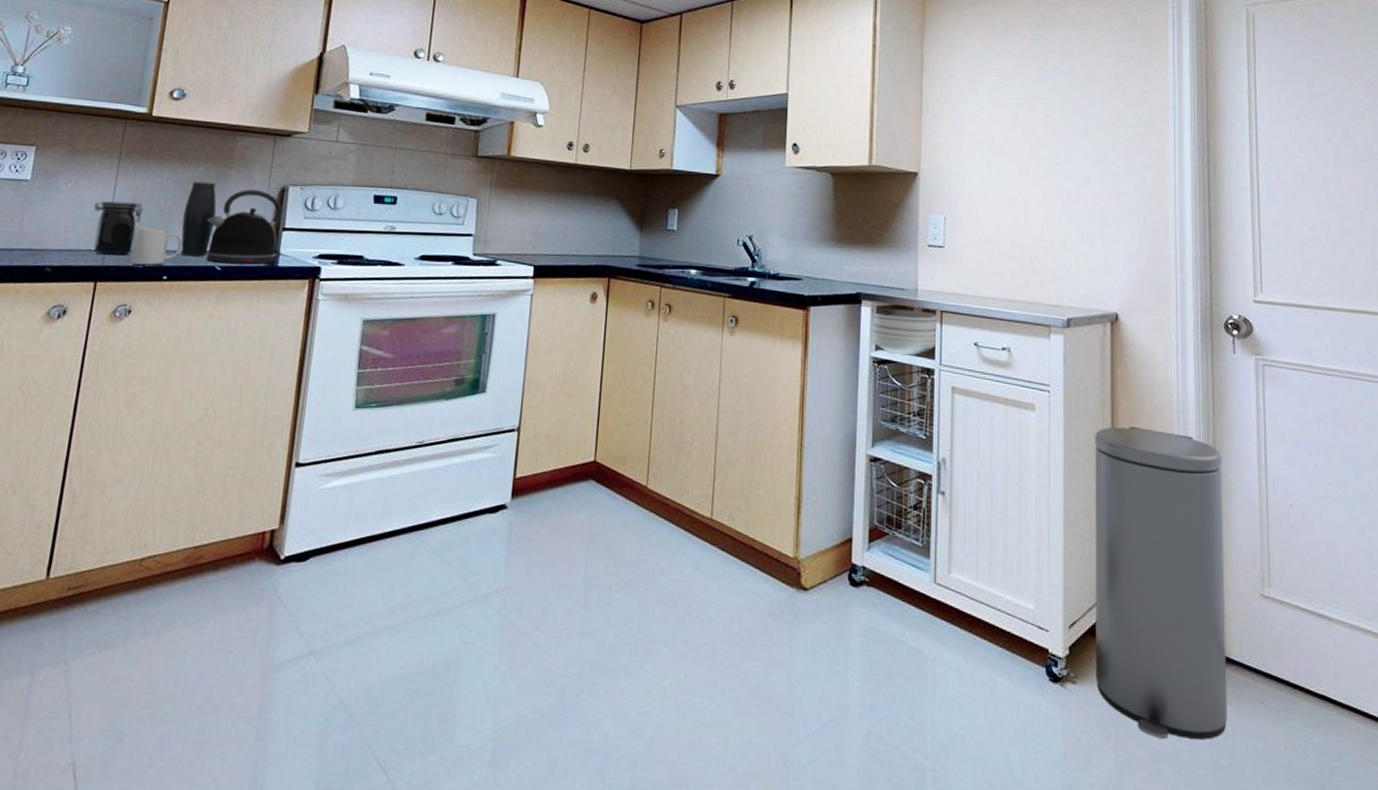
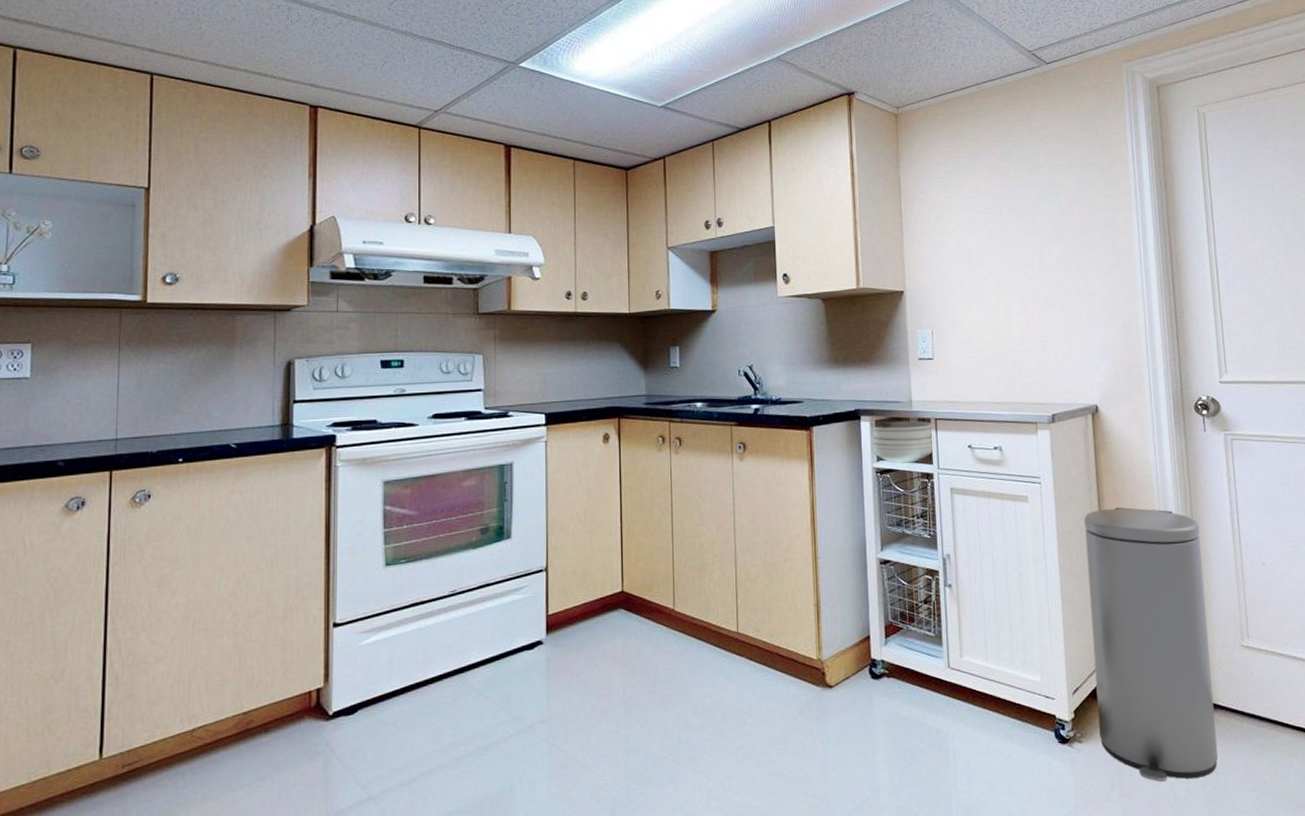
jar: present [93,200,144,256] -> none [99,389,151,444]
mug: present [129,227,183,266] -> none [142,412,195,451]
vase: present [180,181,217,257] -> none [191,363,225,437]
kettle: present [205,190,283,264] -> none [217,366,293,440]

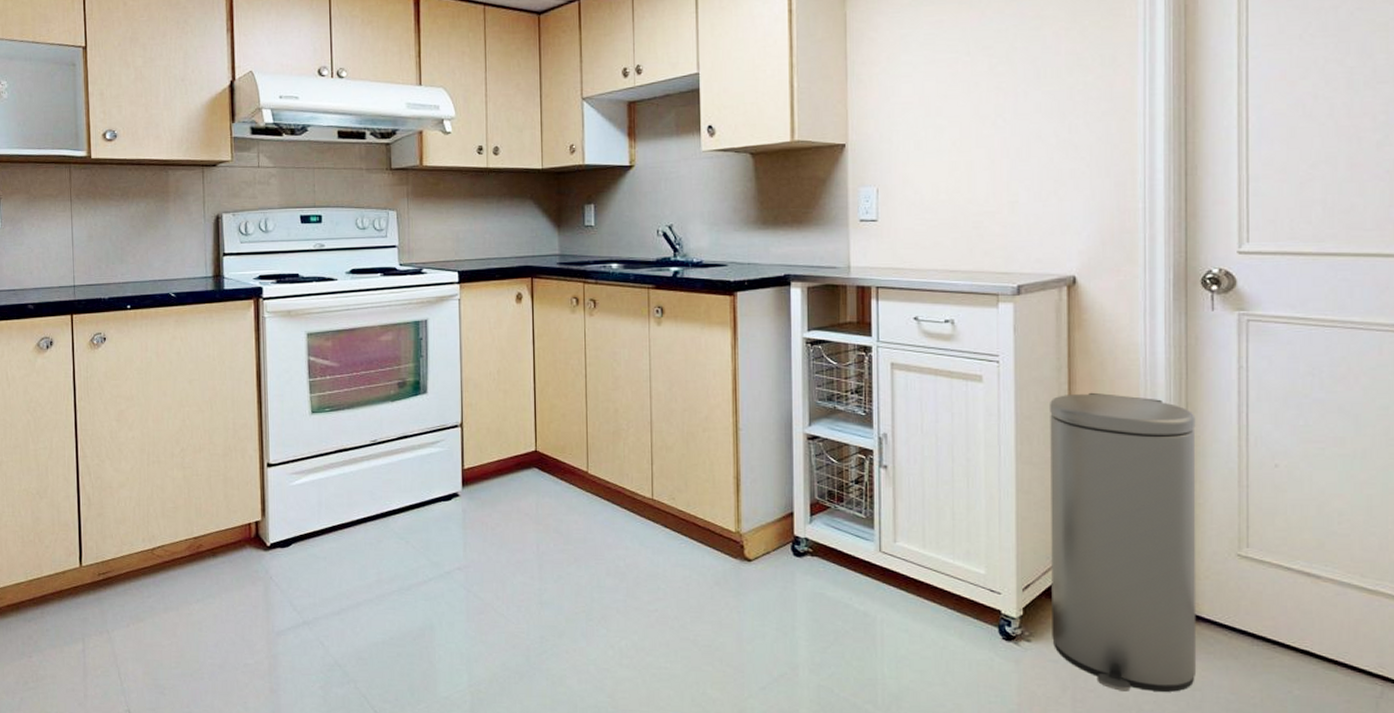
bowl: present [870,420,935,464] -> none [801,288,875,334]

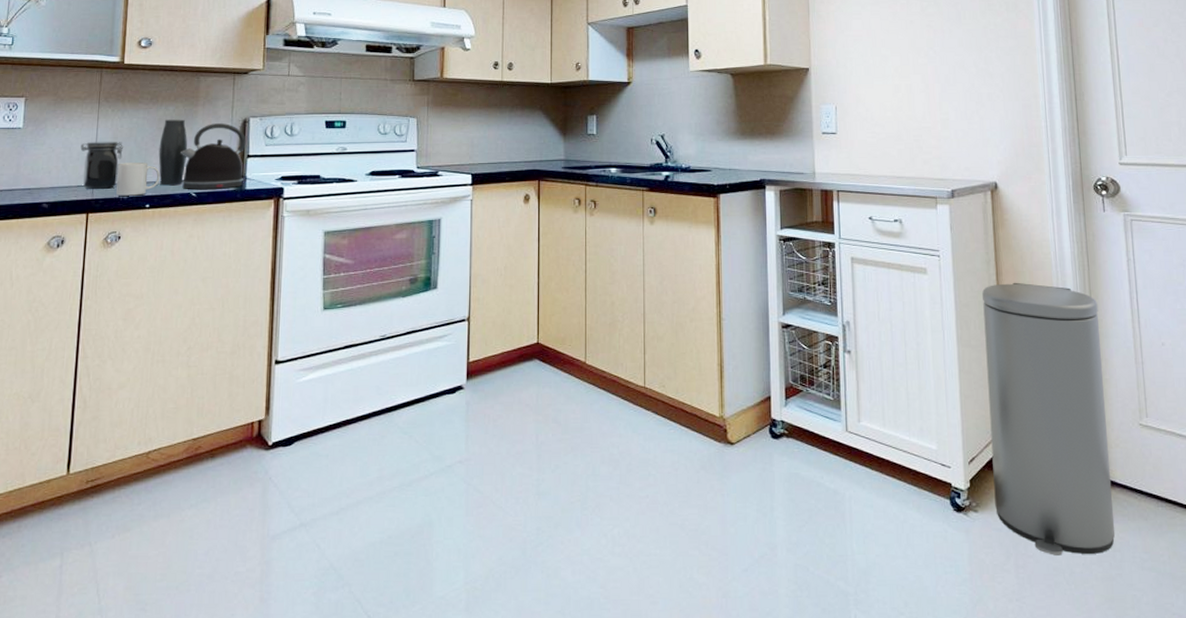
jar: none [58,240,100,290] -> present [80,141,124,189]
mug: none [95,262,139,298] -> present [115,163,161,197]
vase: none [134,216,163,286] -> present [158,119,188,186]
kettle: none [156,220,224,289] -> present [181,123,247,189]

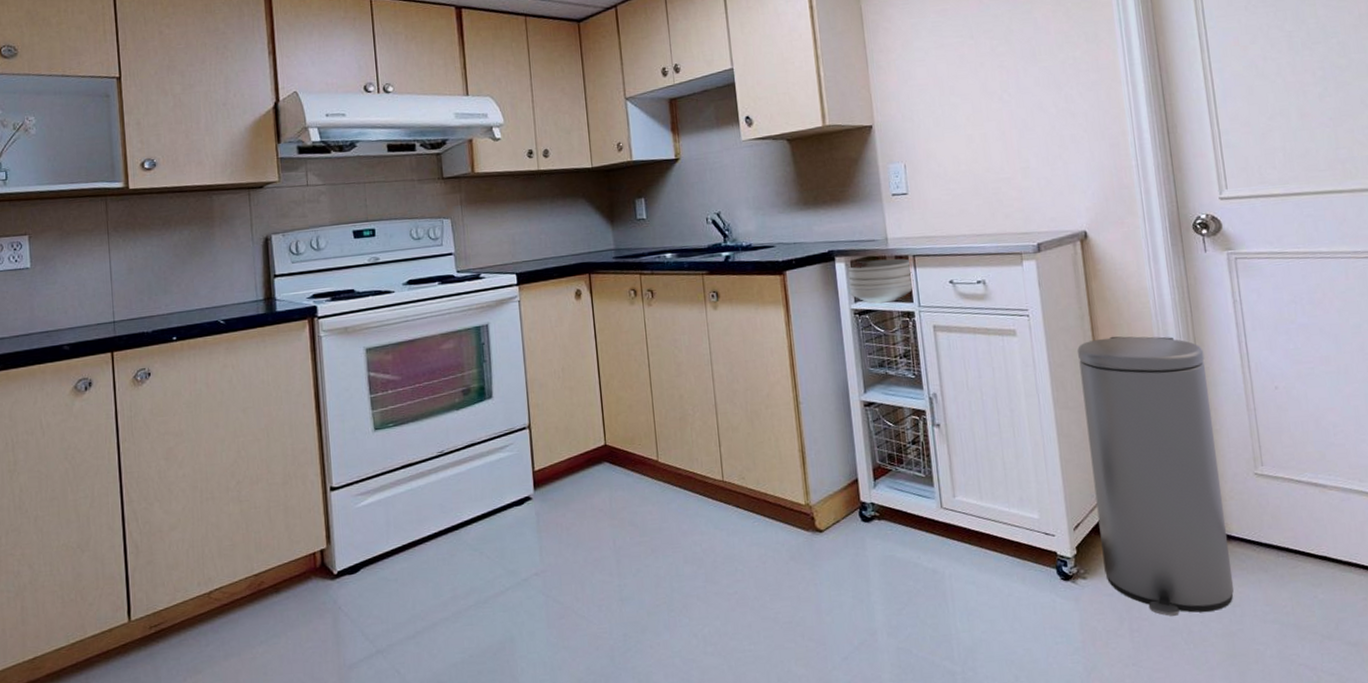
jar: present [80,141,124,189] -> none [94,273,141,326]
mug: present [115,163,161,197] -> none [136,292,185,331]
vase: present [158,119,188,186] -> none [178,243,210,316]
kettle: present [181,123,247,189] -> none [202,243,276,317]
bowl: none [774,192,836,232] -> present [846,258,914,304]

